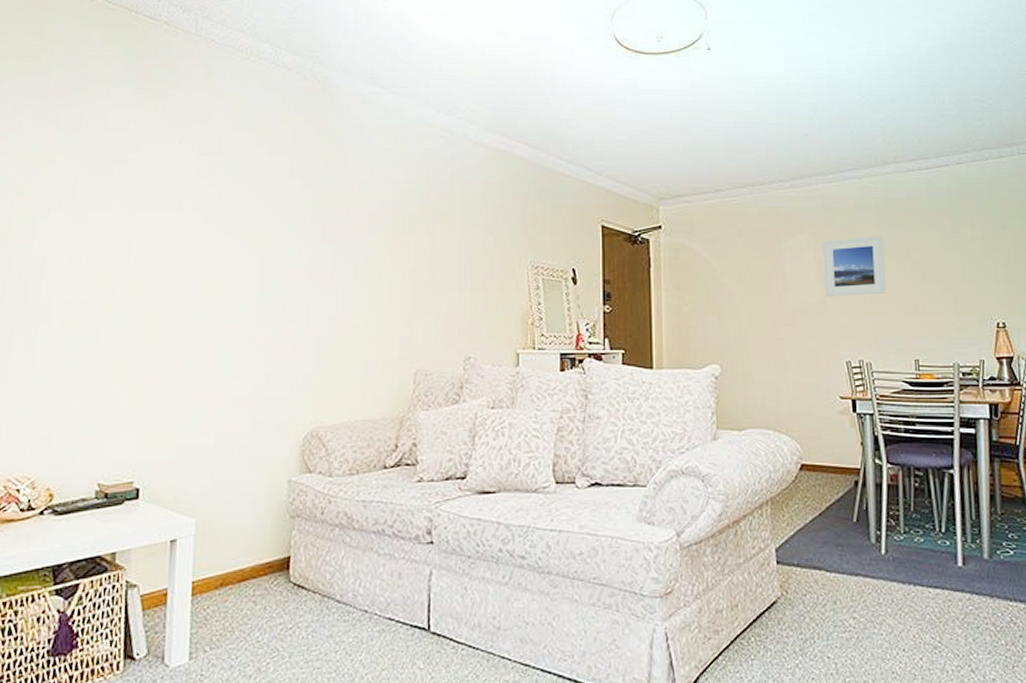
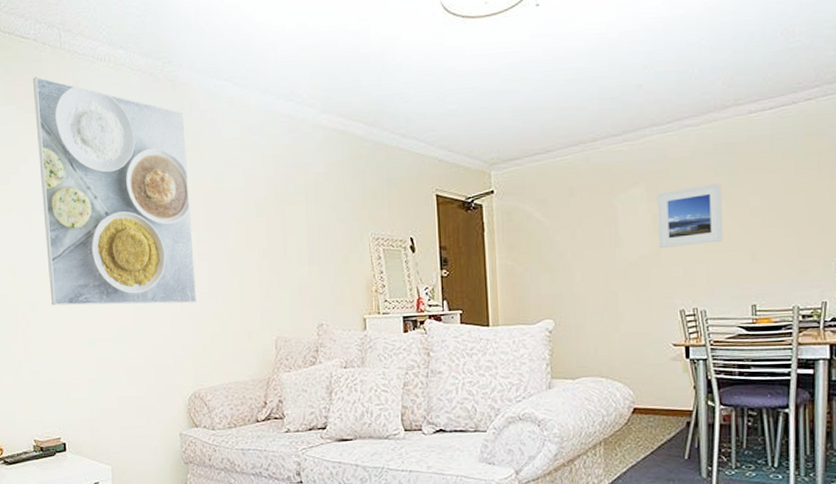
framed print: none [144,61,331,326] -> present [33,76,196,306]

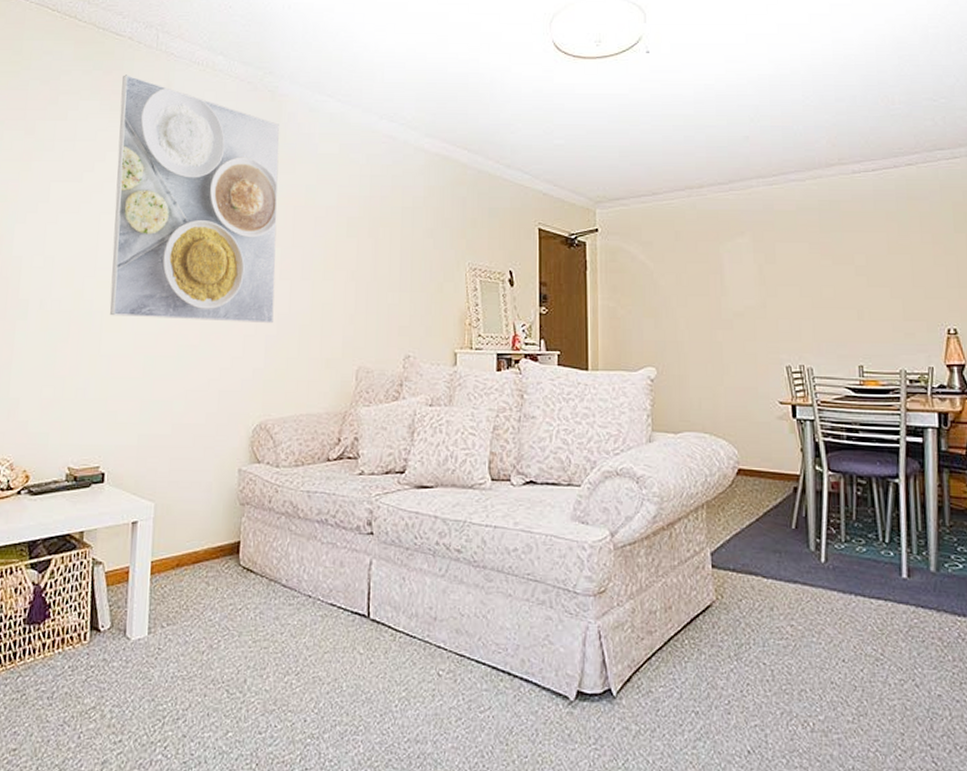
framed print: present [657,183,723,248] -> none [763,239,829,300]

